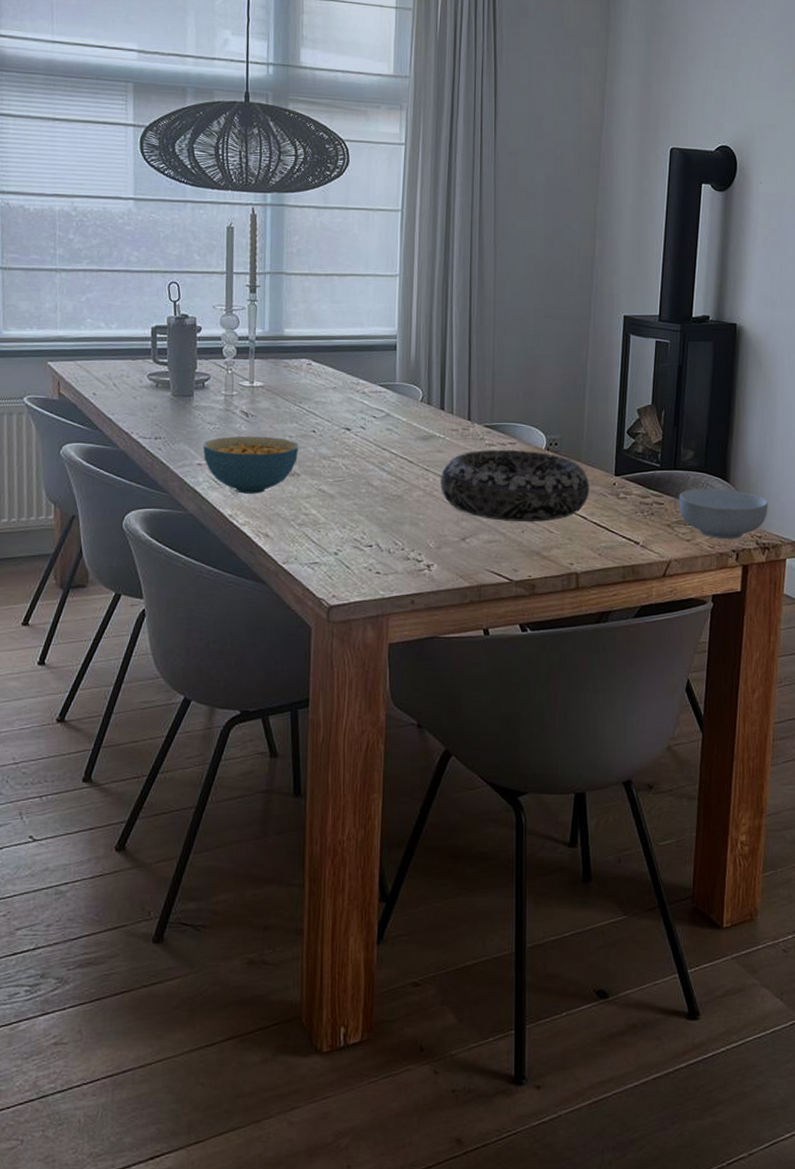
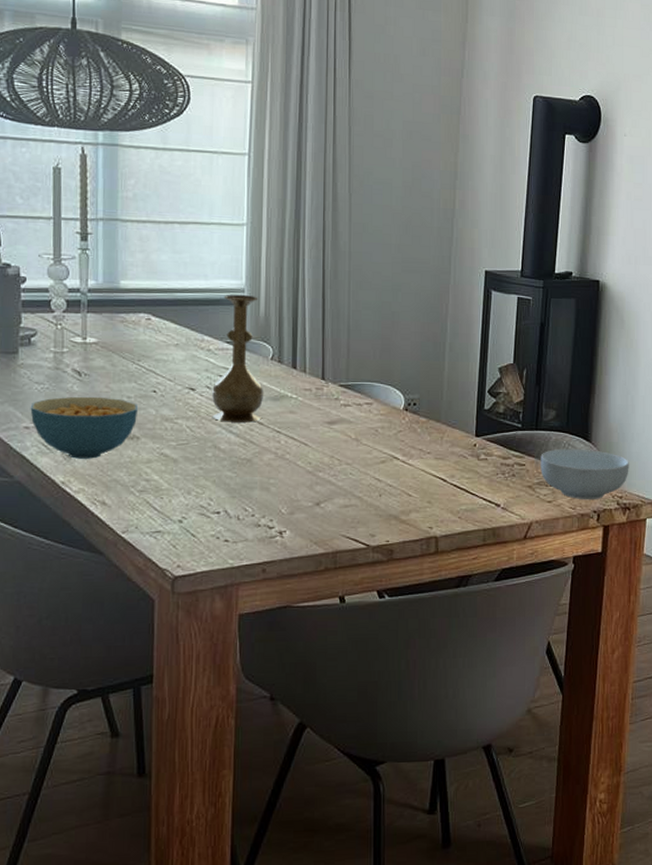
vase: none [365,340,414,461] -> present [211,294,264,423]
decorative bowl: present [440,449,590,522] -> none [293,410,450,485]

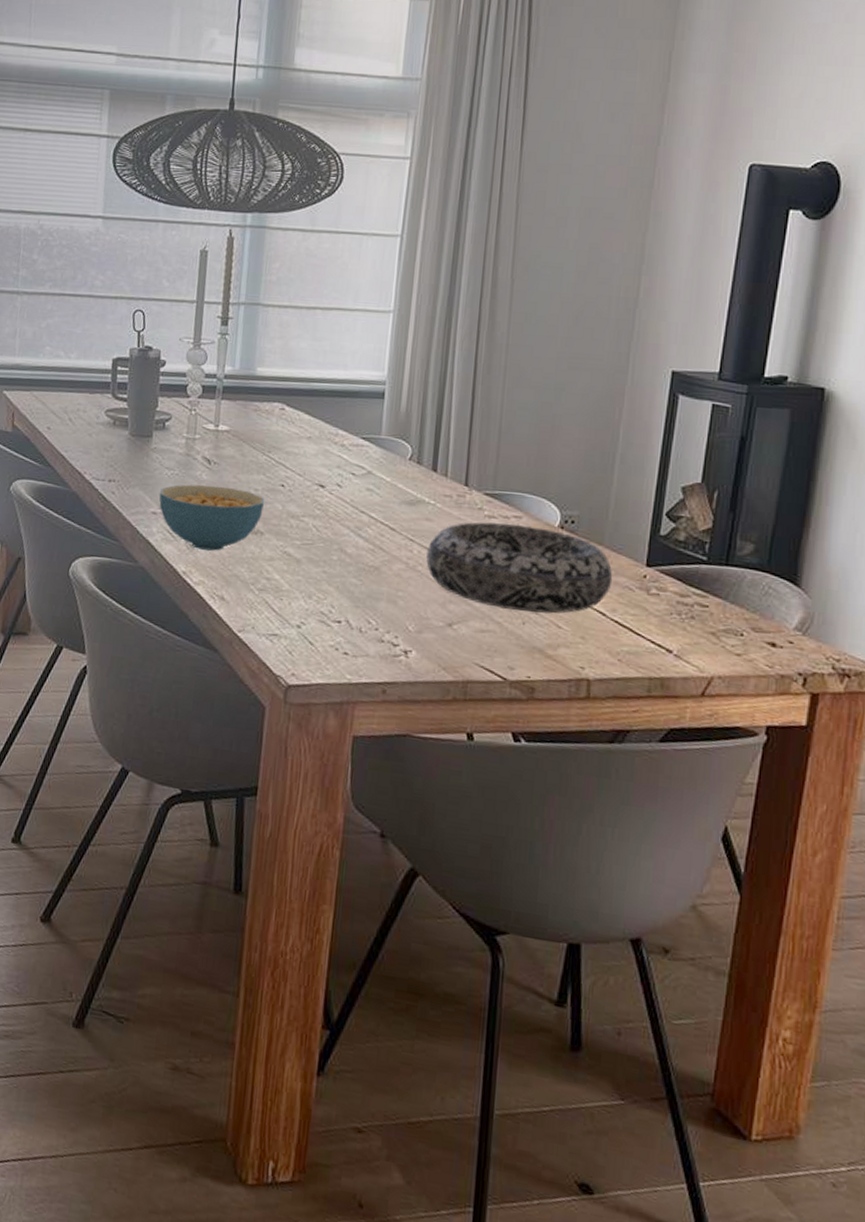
vase: present [211,294,264,423] -> none [341,386,400,527]
decorative bowl: none [293,410,450,485] -> present [426,522,613,614]
cereal bowl: present [540,448,629,500] -> none [729,591,853,659]

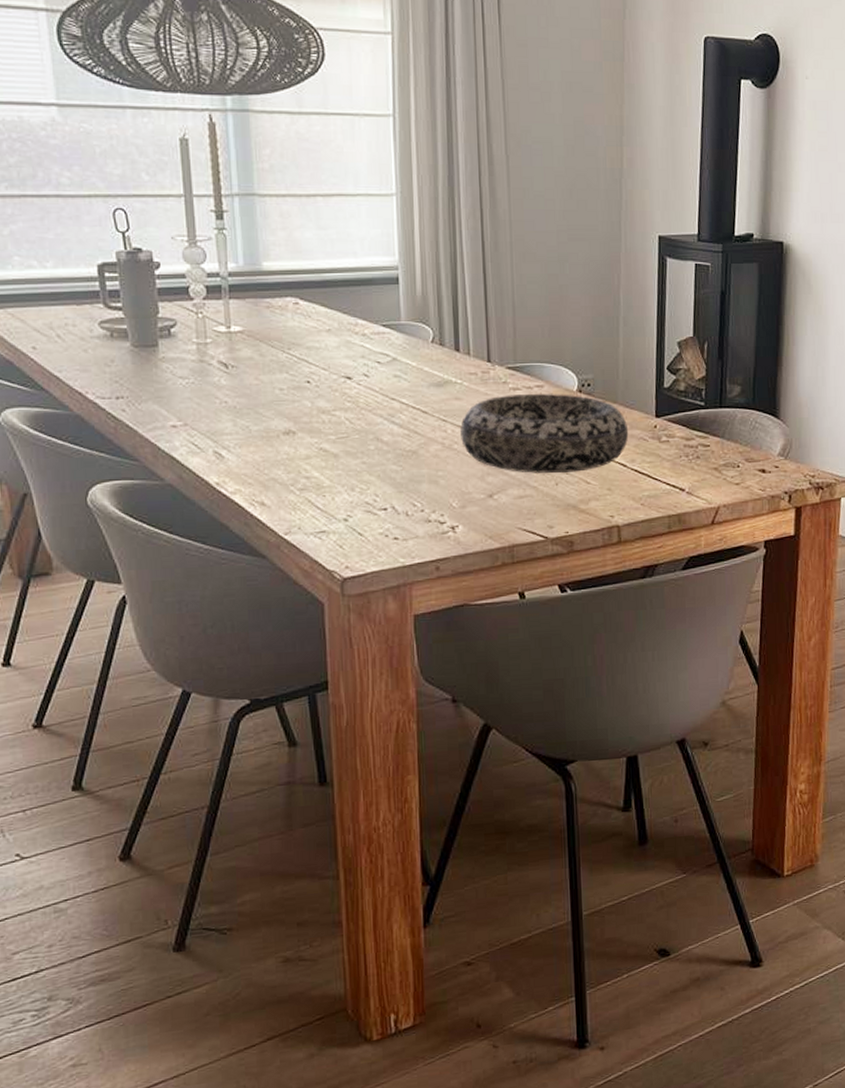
cereal bowl: present [159,484,265,551] -> none [176,390,293,458]

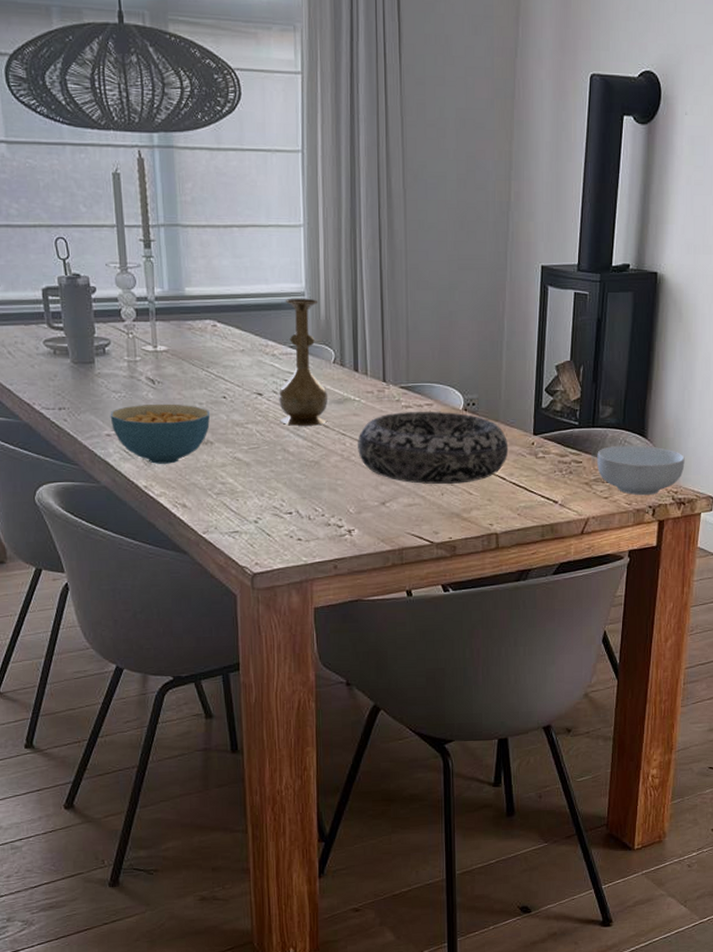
cereal bowl: none [176,390,293,458] -> present [110,403,211,464]
vase: none [369,272,427,412] -> present [278,298,328,426]
cereal bowl: none [726,426,821,481] -> present [597,445,685,496]

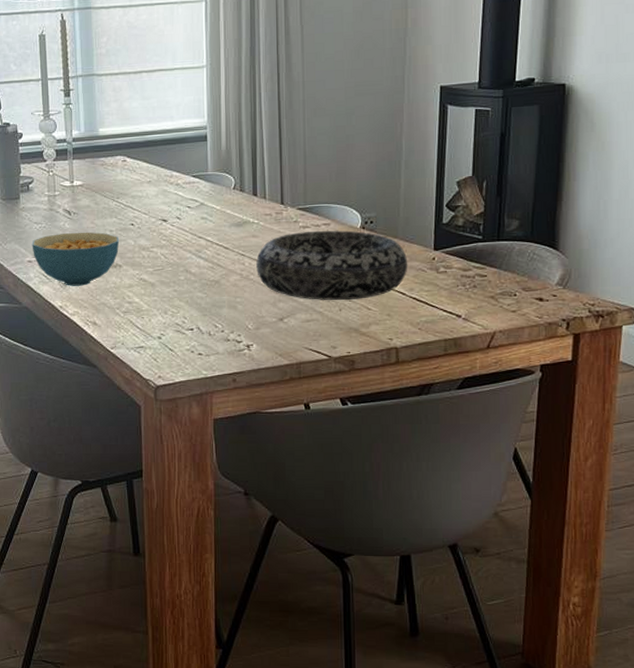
vase: present [278,298,328,426] -> none [181,131,229,248]
cereal bowl: present [597,445,685,496] -> none [503,257,602,309]

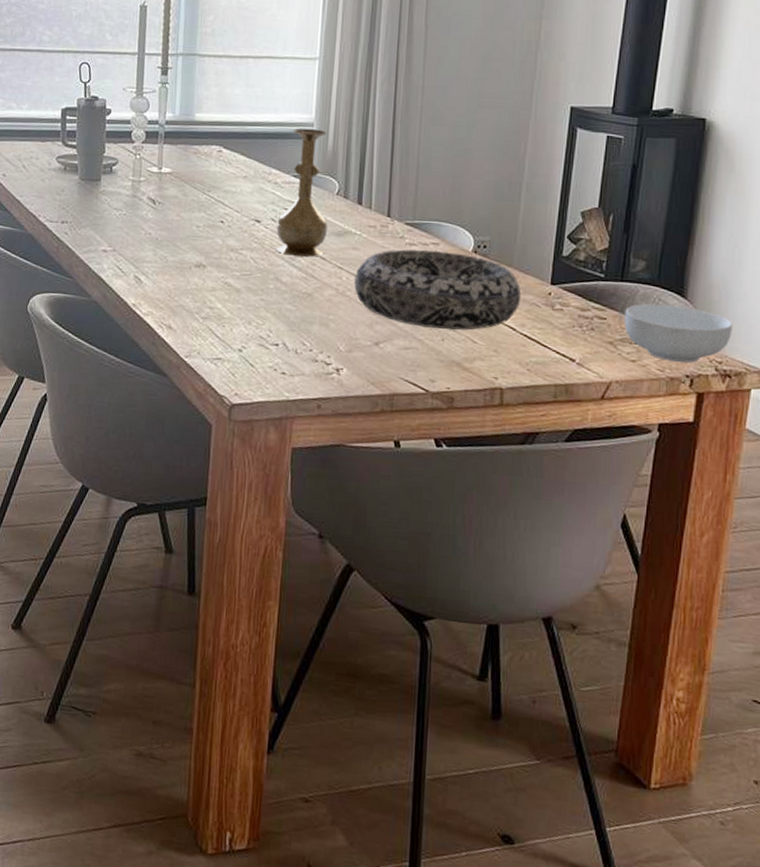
cereal bowl: present [32,232,120,286] -> none [108,223,206,284]
vase: none [181,131,229,248] -> present [276,128,328,257]
cereal bowl: none [503,257,602,309] -> present [624,303,733,363]

